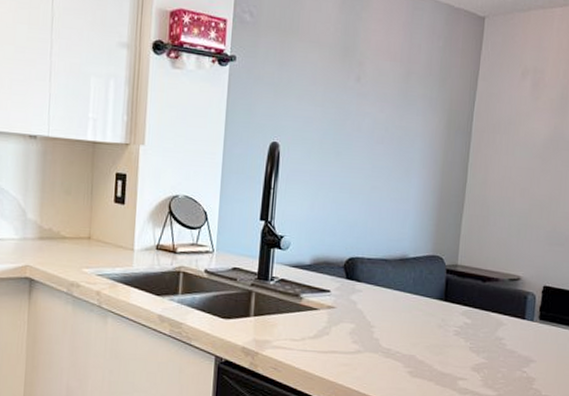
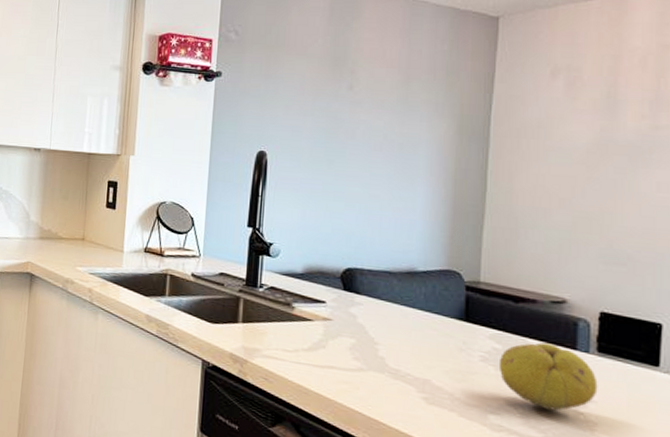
fruit: none [468,315,538,372] -> present [498,342,598,411]

